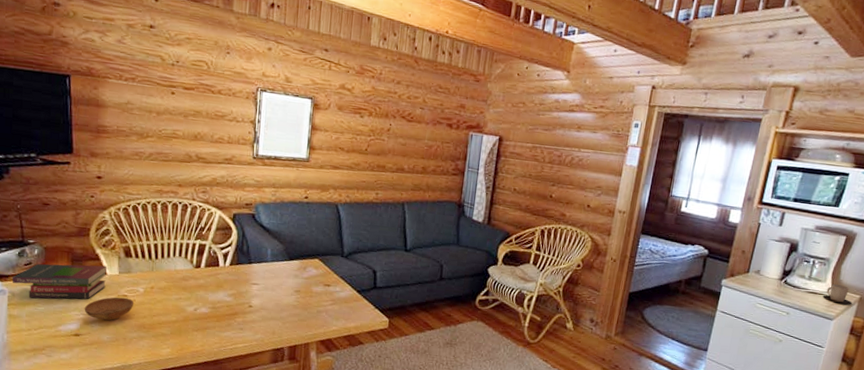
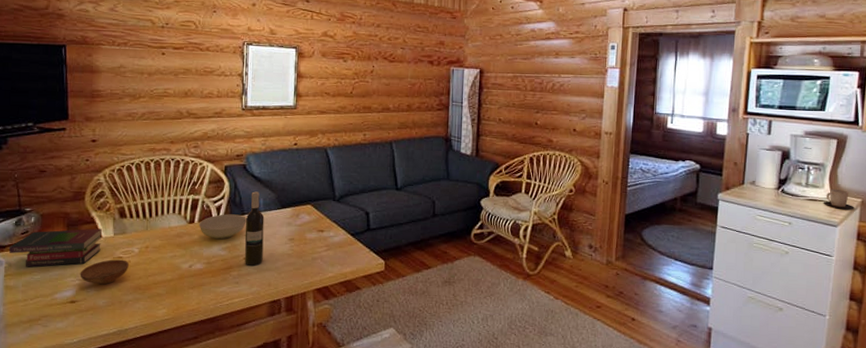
bowl: none [205,261,253,286] -> present [199,214,246,240]
wine bottle: none [250,241,272,314] -> present [244,191,264,266]

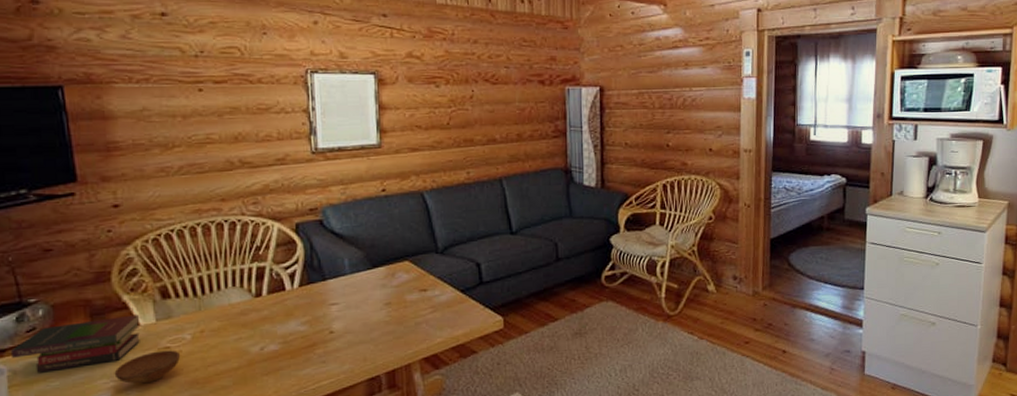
bowl: present [199,214,246,240] -> none [268,280,329,313]
wine bottle: present [244,191,264,266] -> none [327,251,354,340]
cup: present [823,188,854,209] -> none [971,192,1001,213]

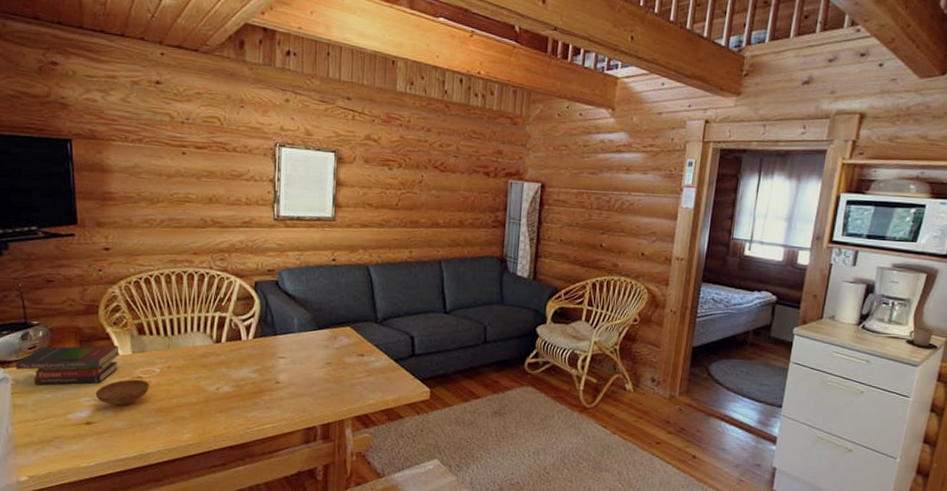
cup: none [971,192,1001,213] -> present [905,326,938,349]

